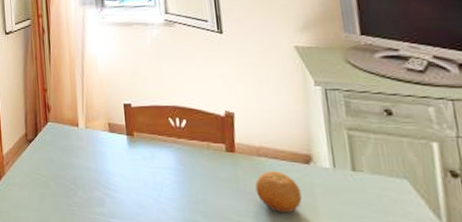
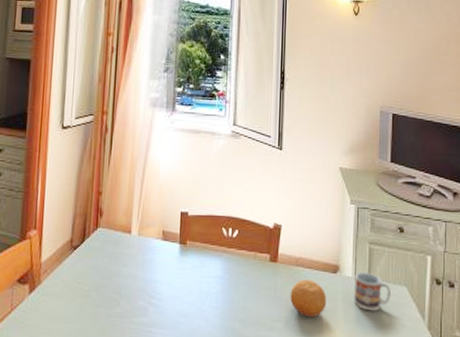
cup: none [333,162,387,208] -> present [353,272,391,311]

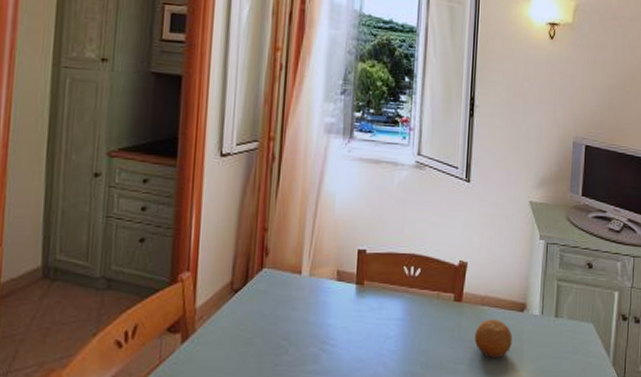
cup: present [353,272,391,311] -> none [539,309,577,349]

